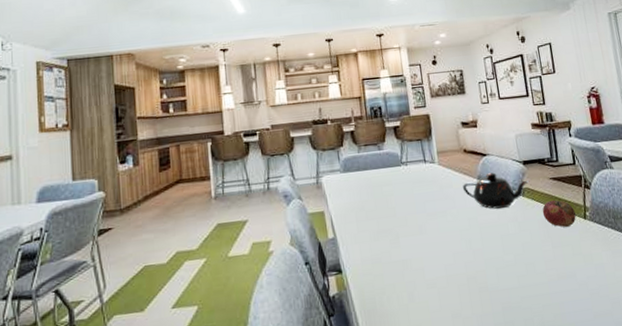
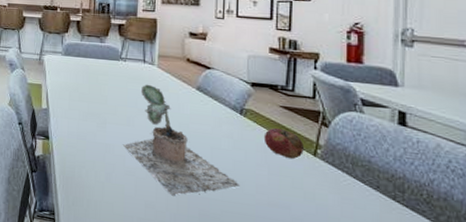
plant: none [418,184,532,297] -> present [122,84,240,196]
teapot: present [463,172,529,209] -> none [179,86,254,123]

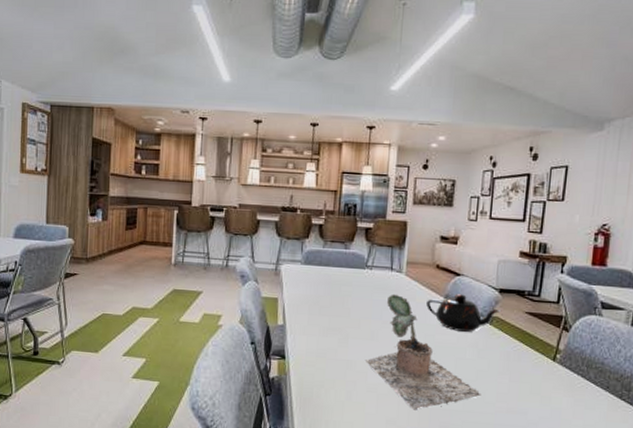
teapot: none [179,86,254,123] -> present [426,294,500,332]
fruit: present [263,128,304,159] -> none [507,335,545,366]

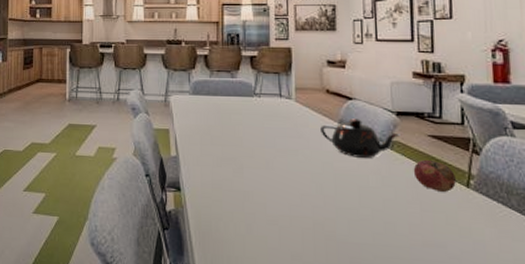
plant: present [365,294,481,410] -> none [262,121,392,244]
fruit: none [507,335,545,366] -> present [413,160,456,193]

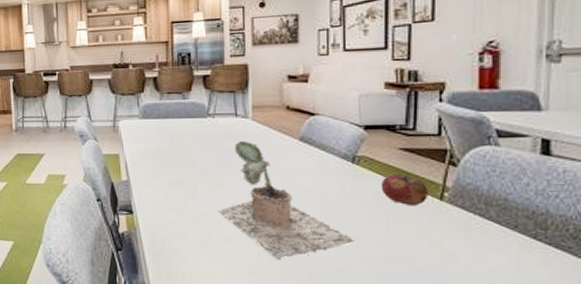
plant: none [262,121,392,244] -> present [217,140,354,260]
teapot: present [320,118,400,158] -> none [279,135,368,174]

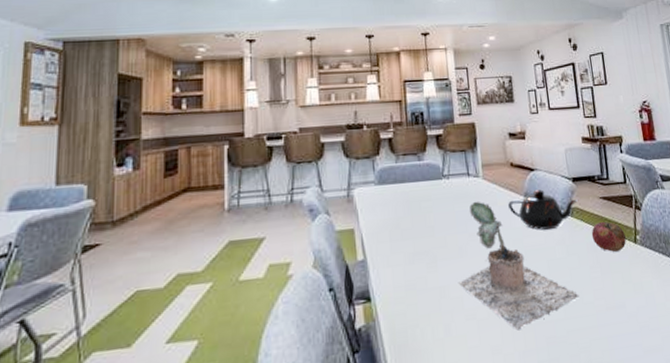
teapot: none [279,135,368,174] -> present [508,189,578,230]

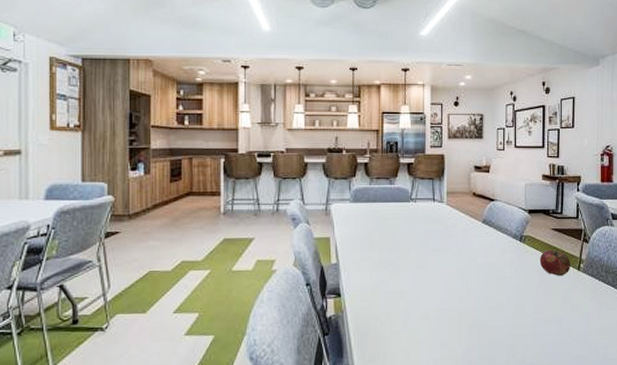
plant: present [458,201,579,330] -> none [416,223,521,331]
teapot: present [508,189,578,230] -> none [467,218,531,252]

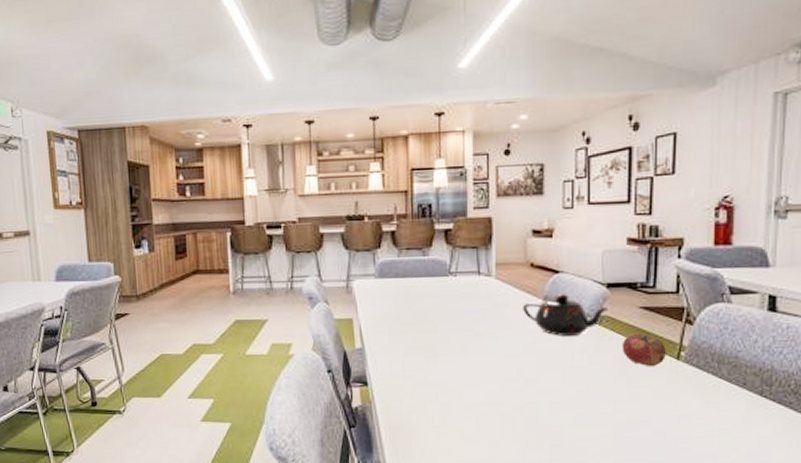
teapot: none [467,218,531,252] -> present [523,294,610,336]

